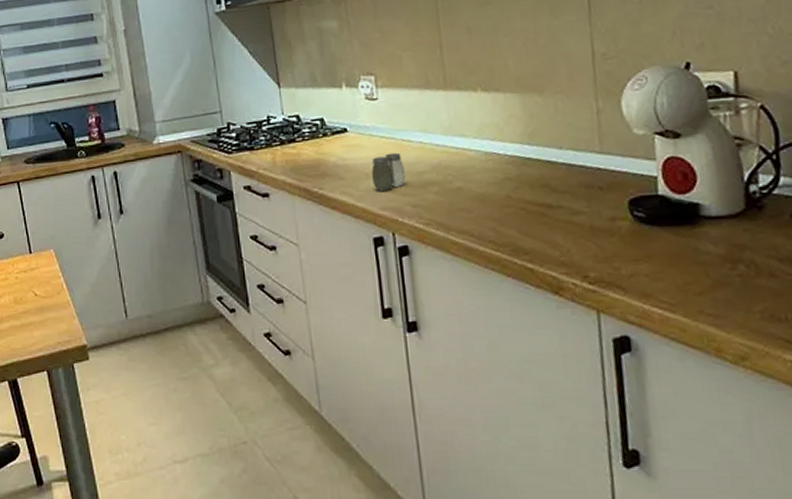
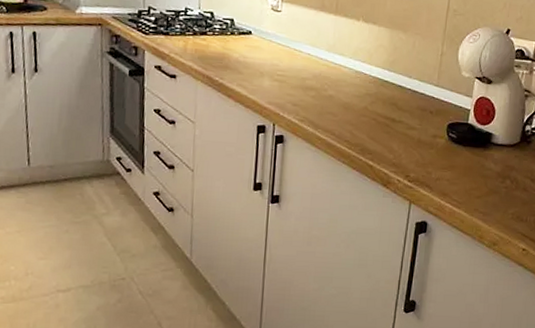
salt and pepper shaker: present [371,152,405,191] -> none [264,58,292,89]

